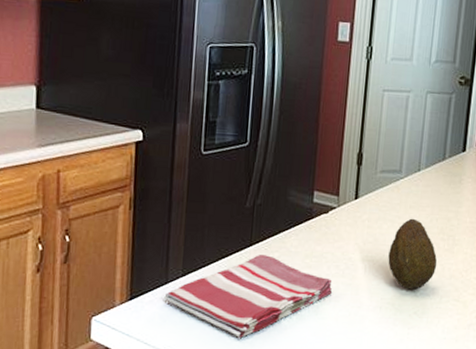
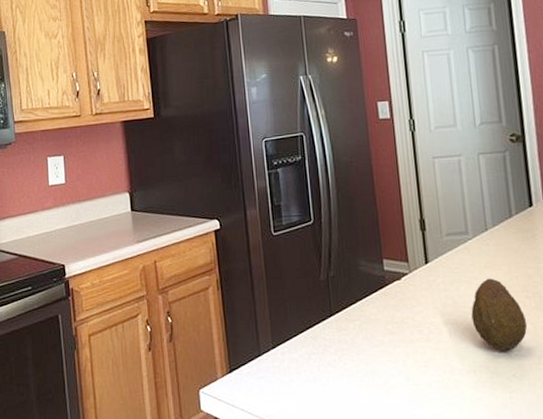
dish towel: present [164,255,333,338] -> none [259,324,421,406]

